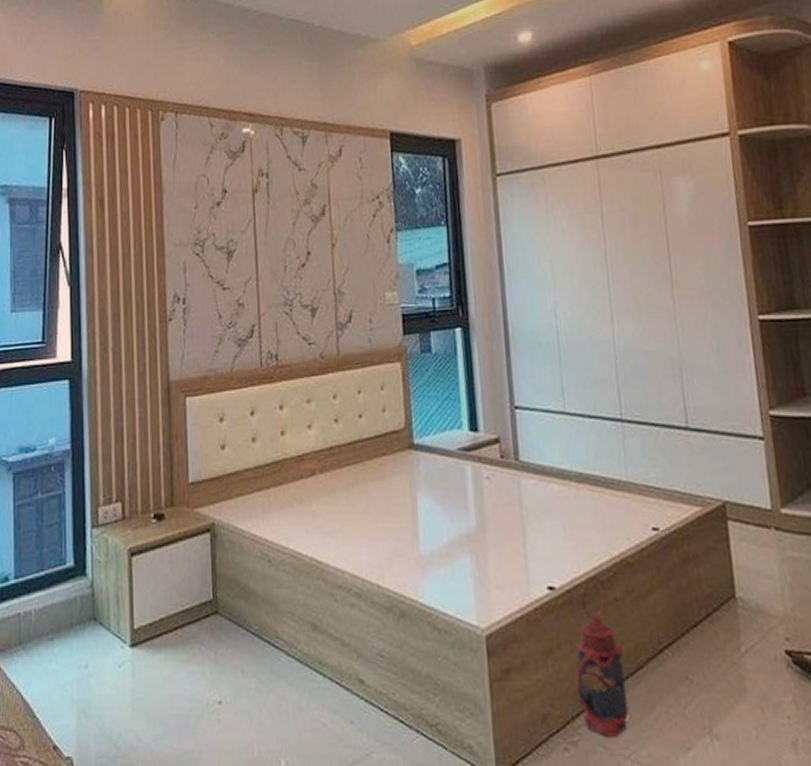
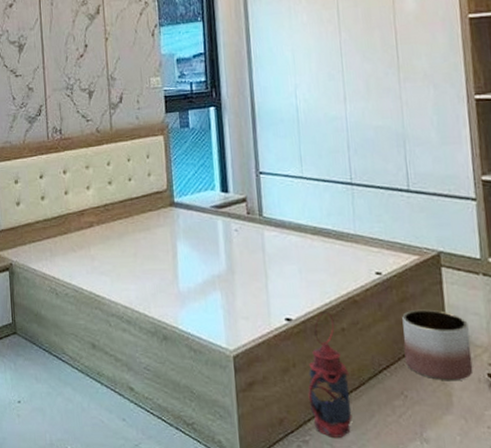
planter: none [684,572,768,661] -> present [402,309,473,382]

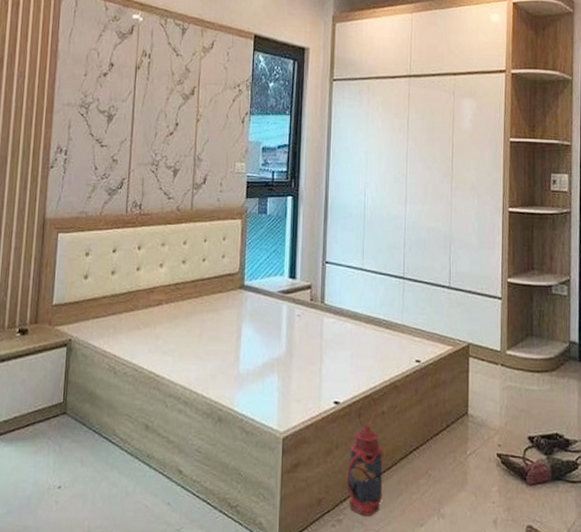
planter: present [402,309,473,382] -> none [432,395,486,461]

